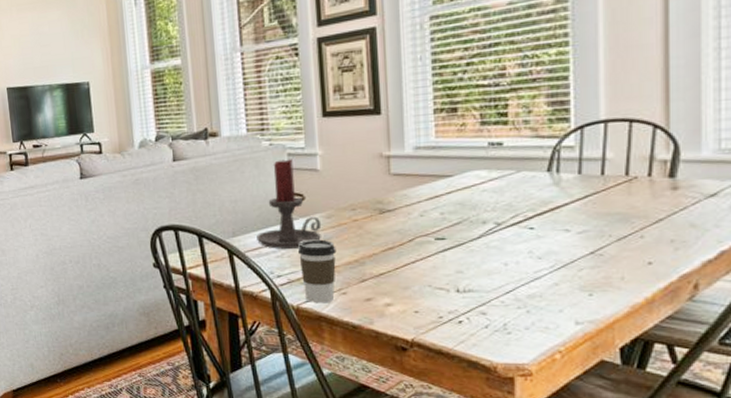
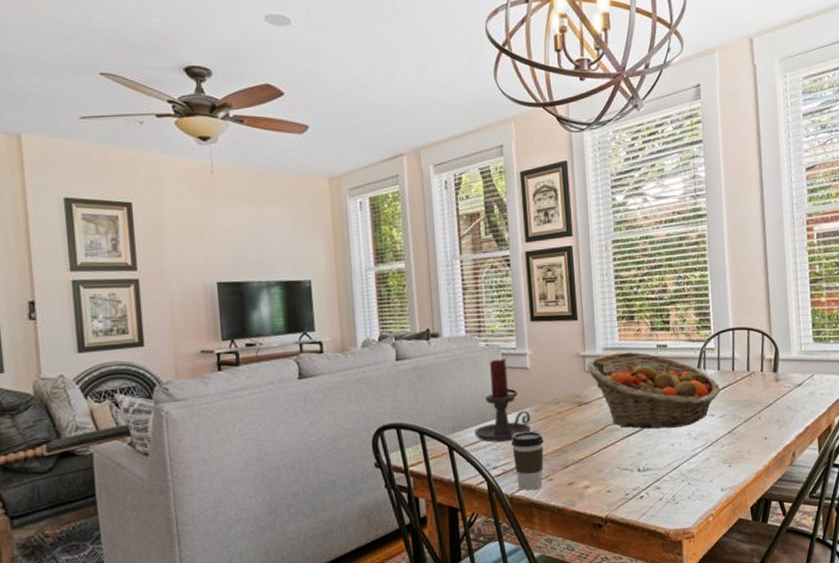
fruit basket: none [391,151,580,244] -> present [586,352,720,429]

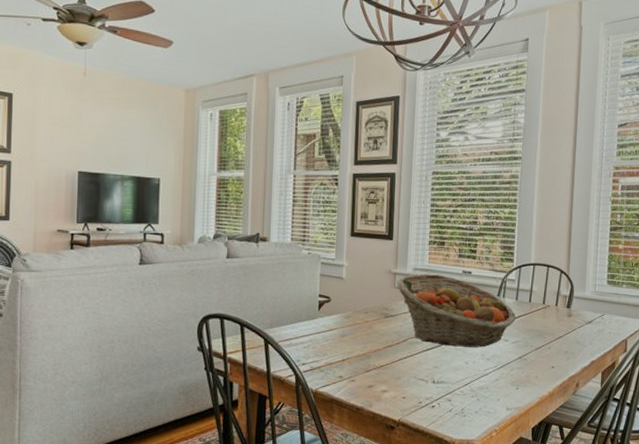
candle holder: present [474,358,531,442] -> none [289,267,341,341]
coffee cup: present [512,431,544,491] -> none [321,335,351,388]

